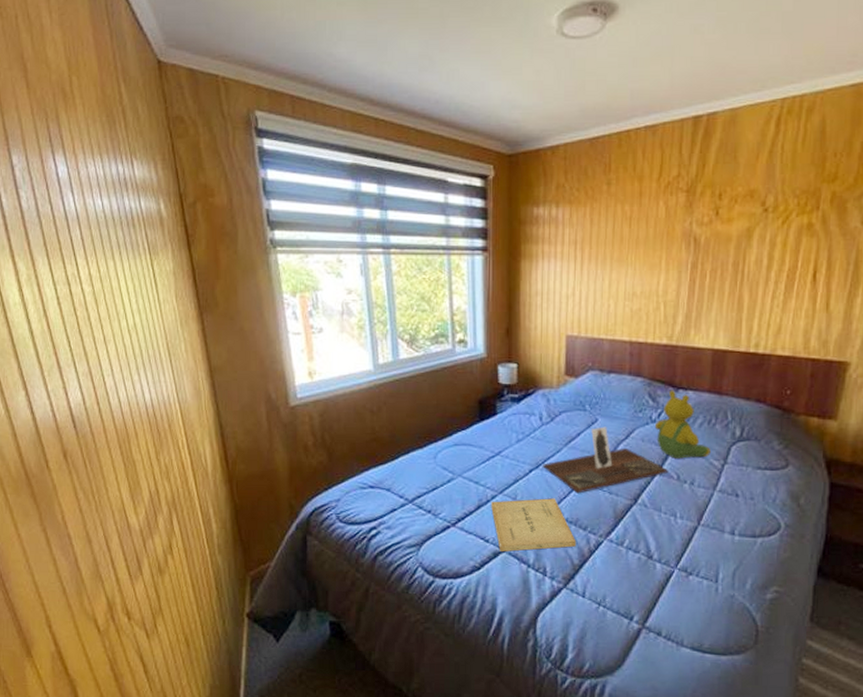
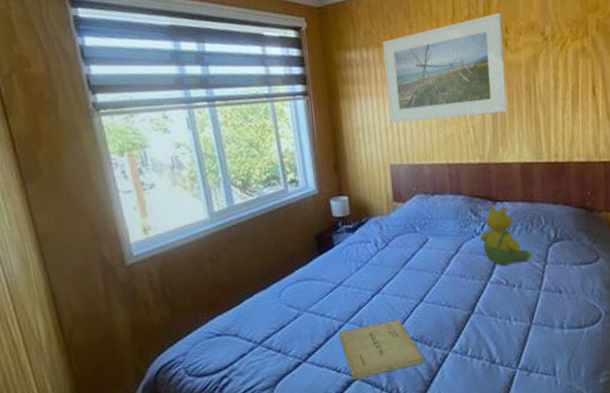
decorative tray: present [543,426,669,494] -> none [383,244,498,312]
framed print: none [573,175,716,291] -> present [382,12,507,123]

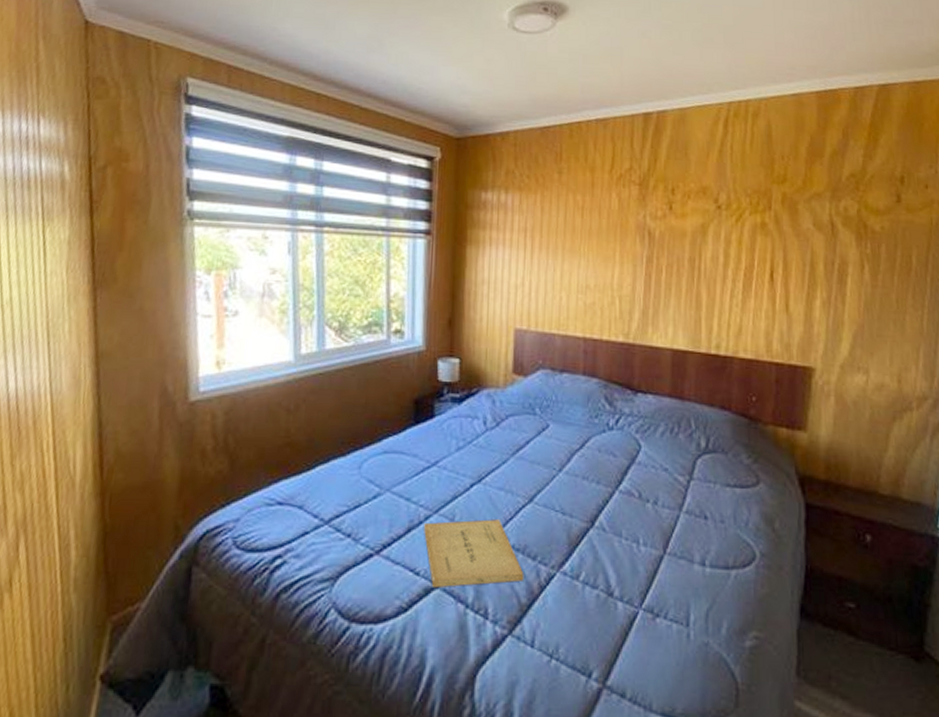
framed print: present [382,12,507,123] -> none [522,170,668,286]
teddy bear: present [479,203,532,266] -> none [612,393,674,473]

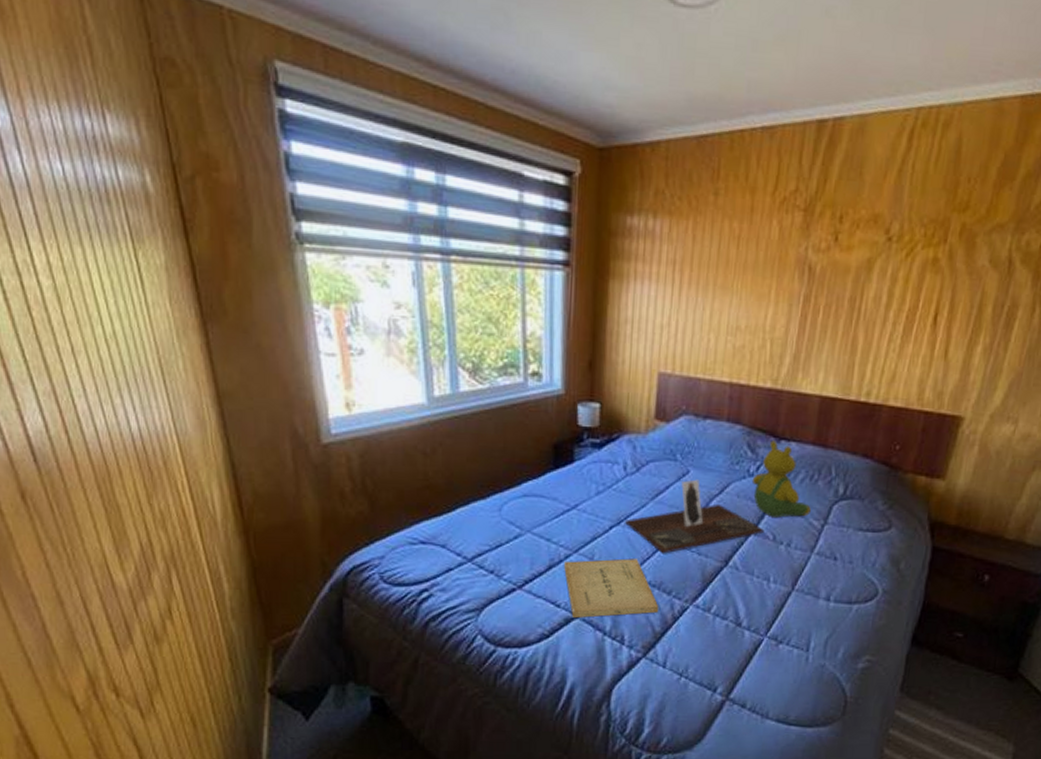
decorative tray: none [486,433,629,514] -> present [625,479,765,554]
teddy bear: none [612,393,674,473] -> present [751,440,811,518]

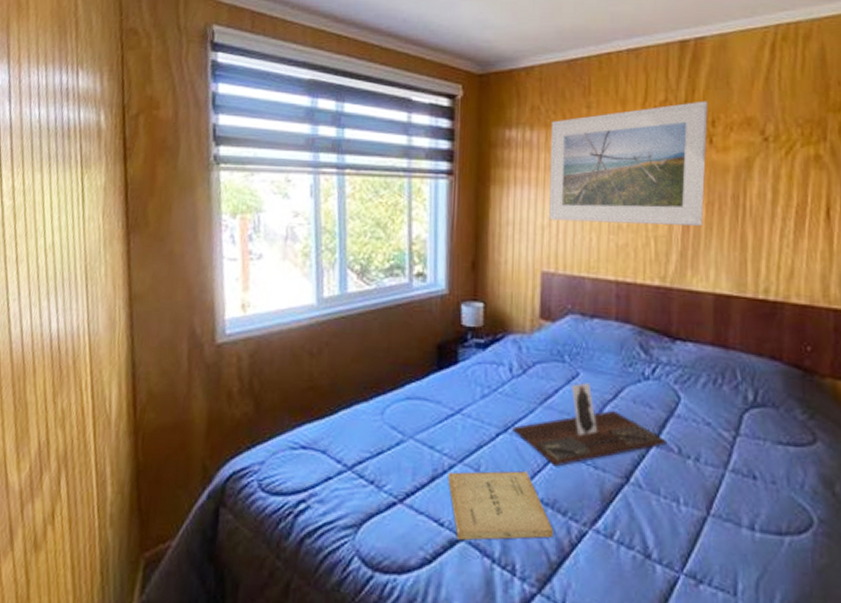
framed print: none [668,192,838,329] -> present [549,101,708,226]
teddy bear: present [751,440,811,518] -> none [648,341,718,427]

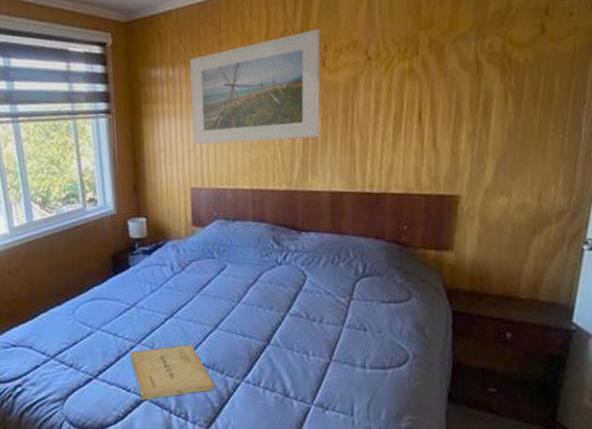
decorative tray: present [513,382,668,467] -> none [177,272,298,339]

